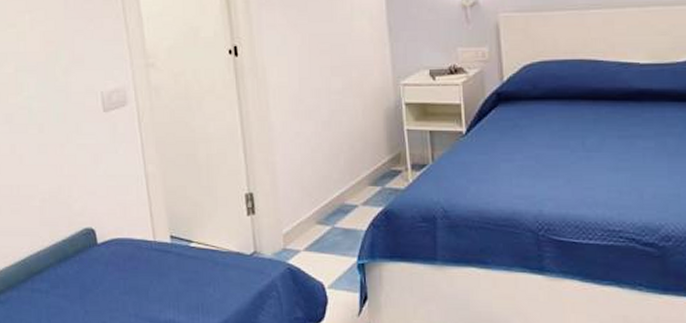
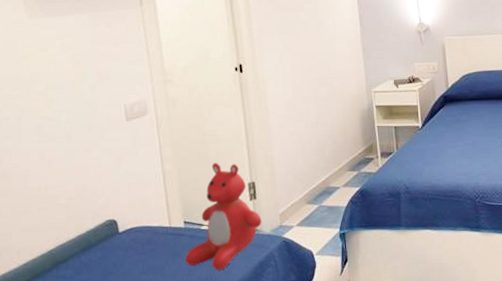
stuffed toy: none [172,167,261,298] -> present [185,163,262,271]

